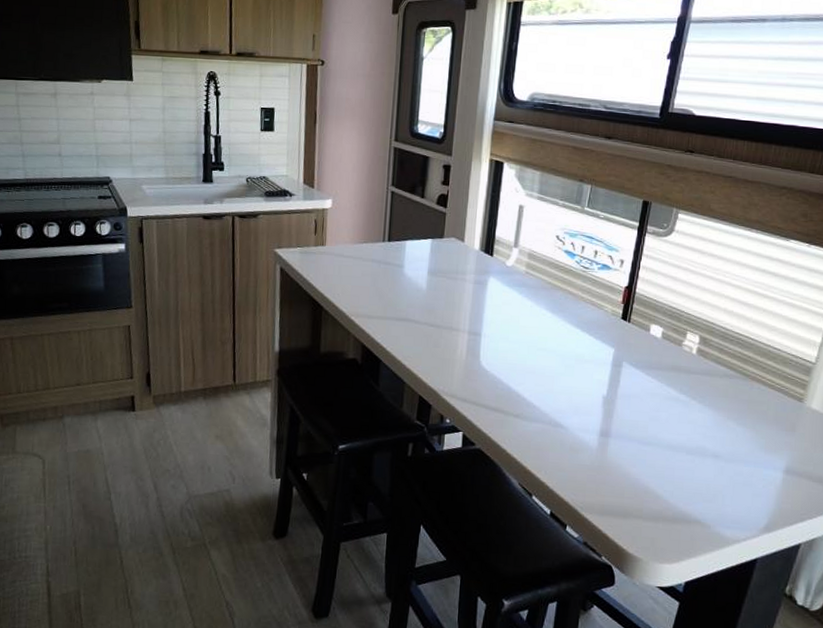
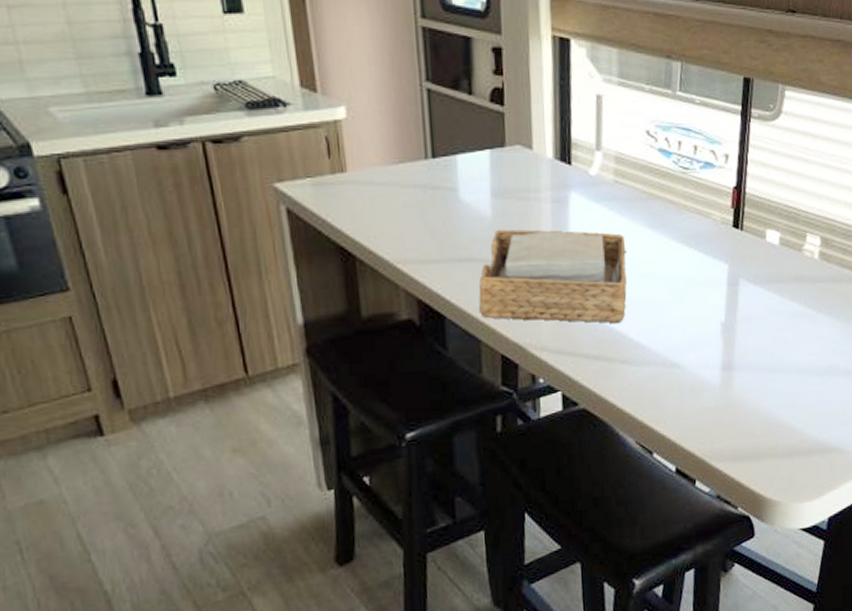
napkin holder: none [407,299,530,384] -> present [479,229,628,323]

